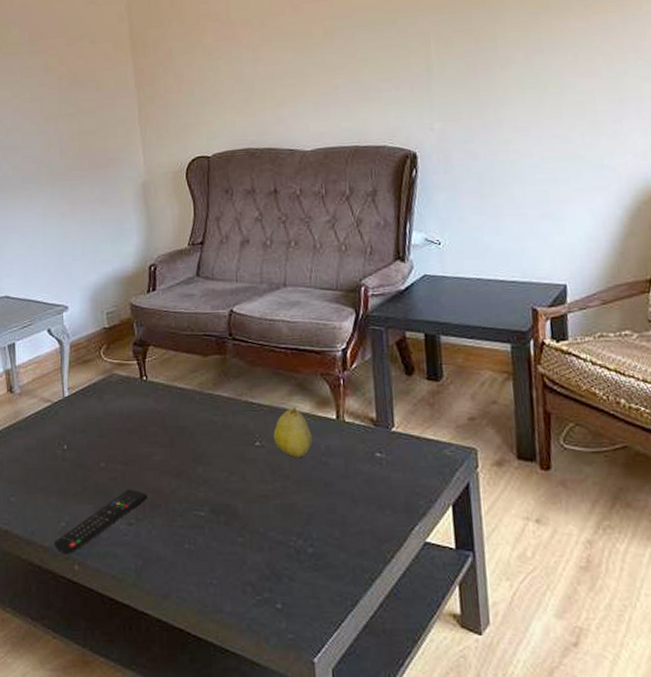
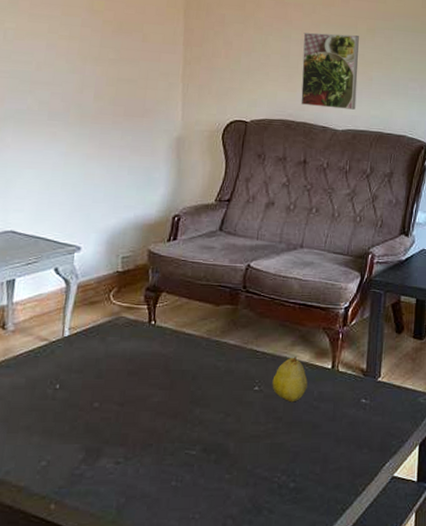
remote control: present [53,489,148,554] -> none [30,429,140,494]
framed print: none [255,42,324,130] -> present [301,32,359,110]

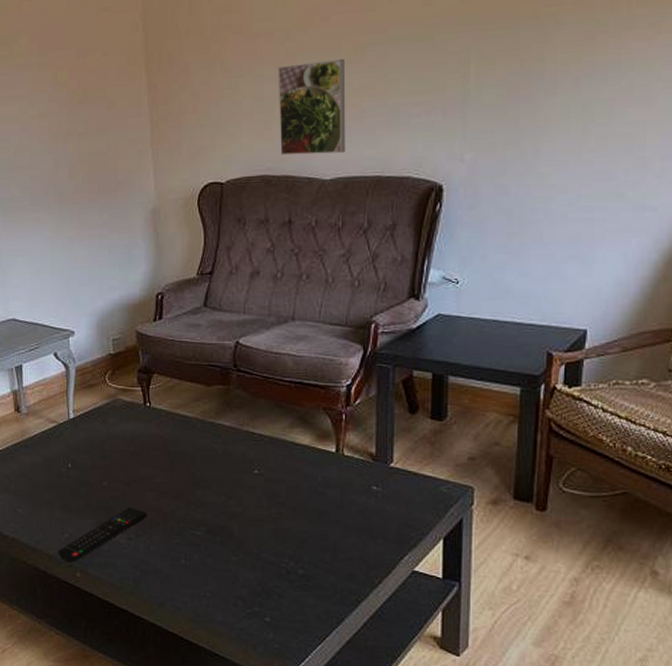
remote control: none [30,429,140,494] -> present [57,507,147,562]
fruit: present [272,356,308,402] -> none [272,438,310,487]

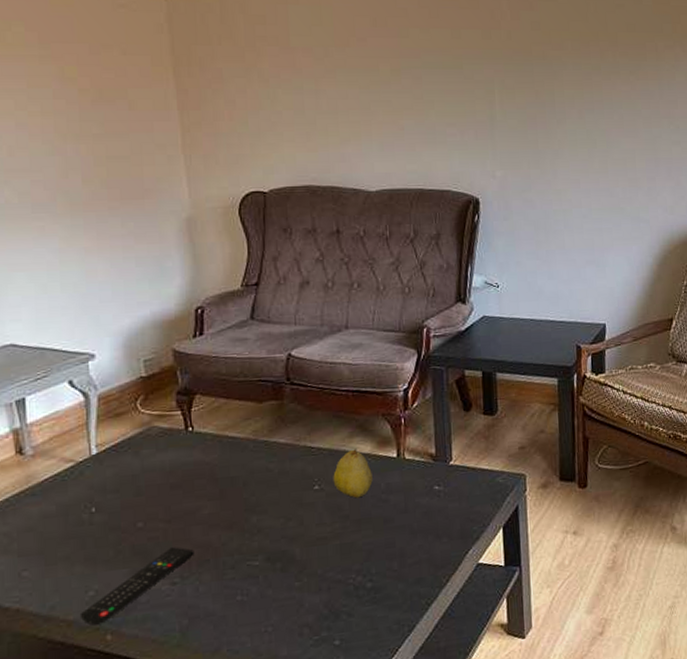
fruit: none [272,438,310,487] -> present [333,447,373,498]
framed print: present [277,59,346,156] -> none [317,79,389,167]

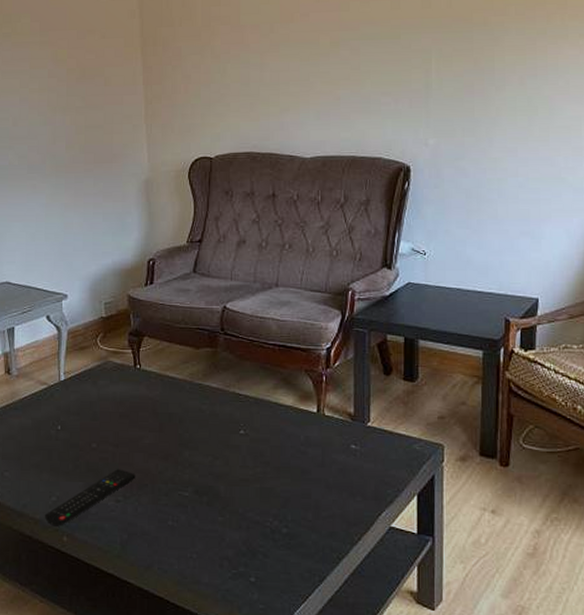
fruit: present [333,447,373,498] -> none [257,399,293,447]

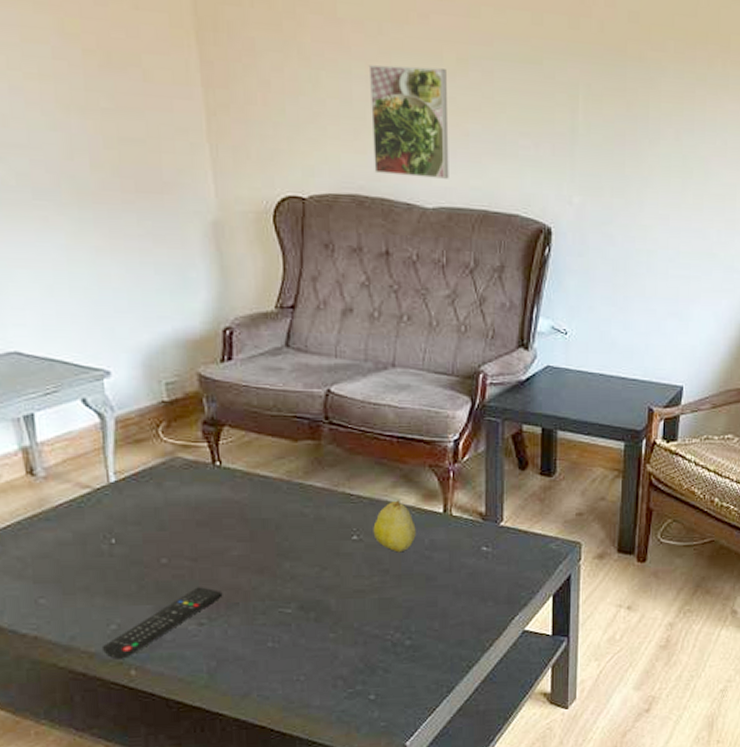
fruit: none [257,399,293,447] -> present [373,499,416,553]
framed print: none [262,51,324,135] -> present [368,64,449,179]

